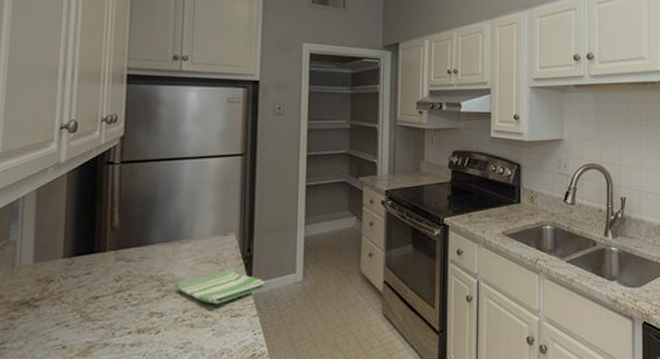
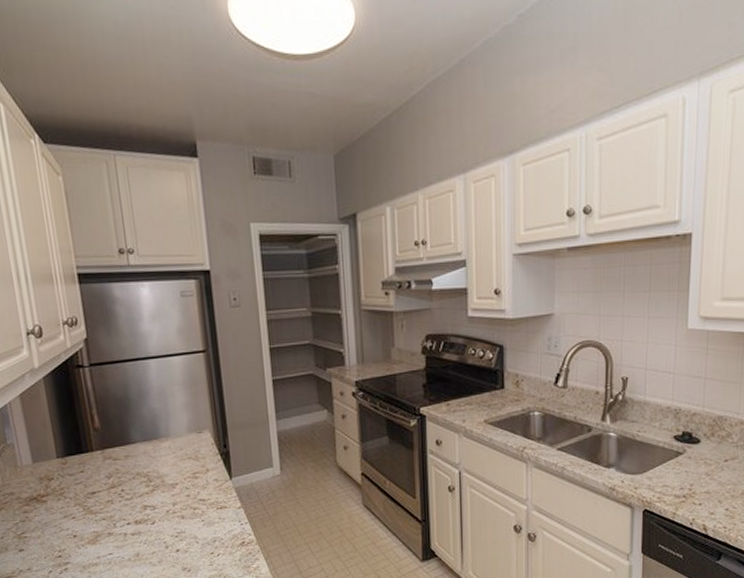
dish towel: present [175,269,265,305] -> none [162,464,245,498]

